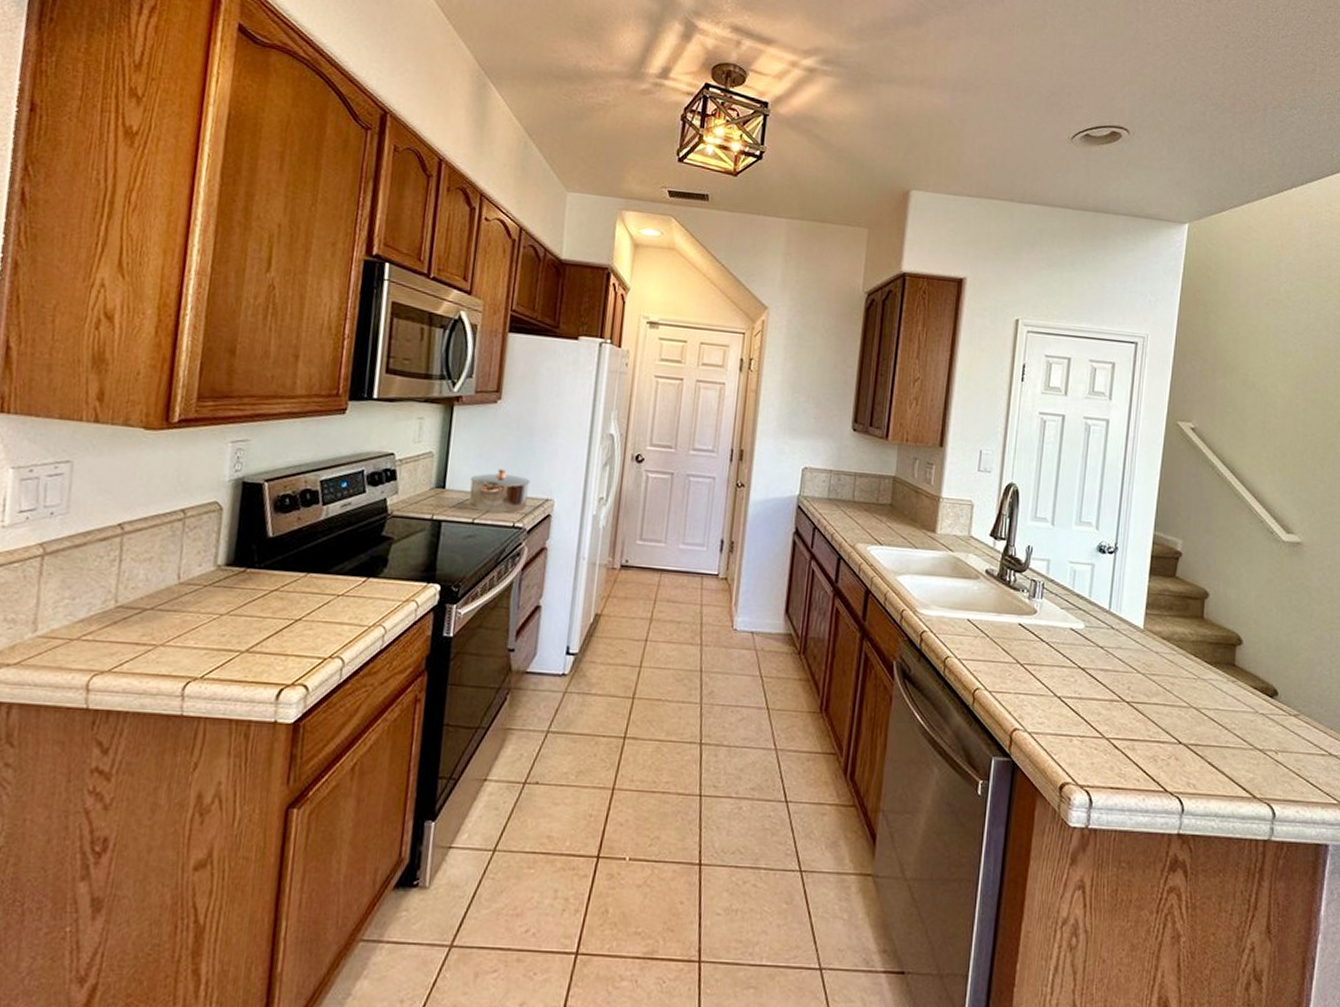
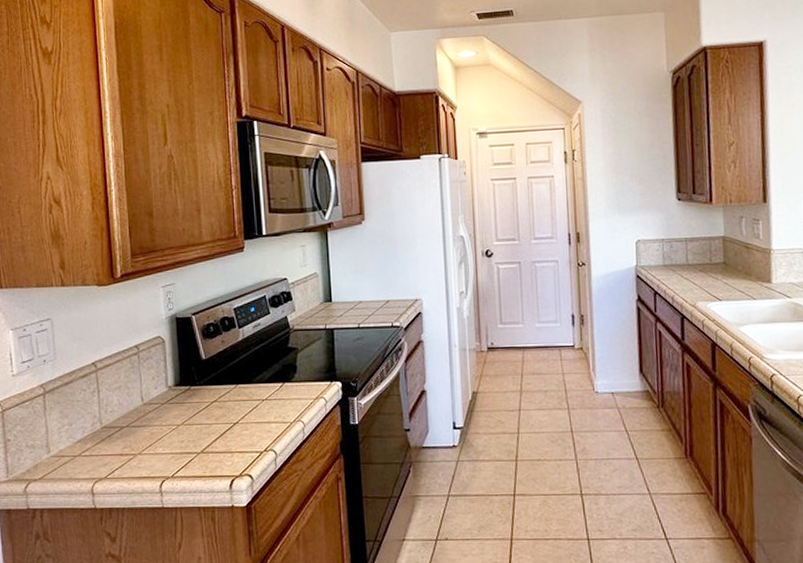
cooking pot: present [468,469,531,514] -> none [350,279,400,318]

